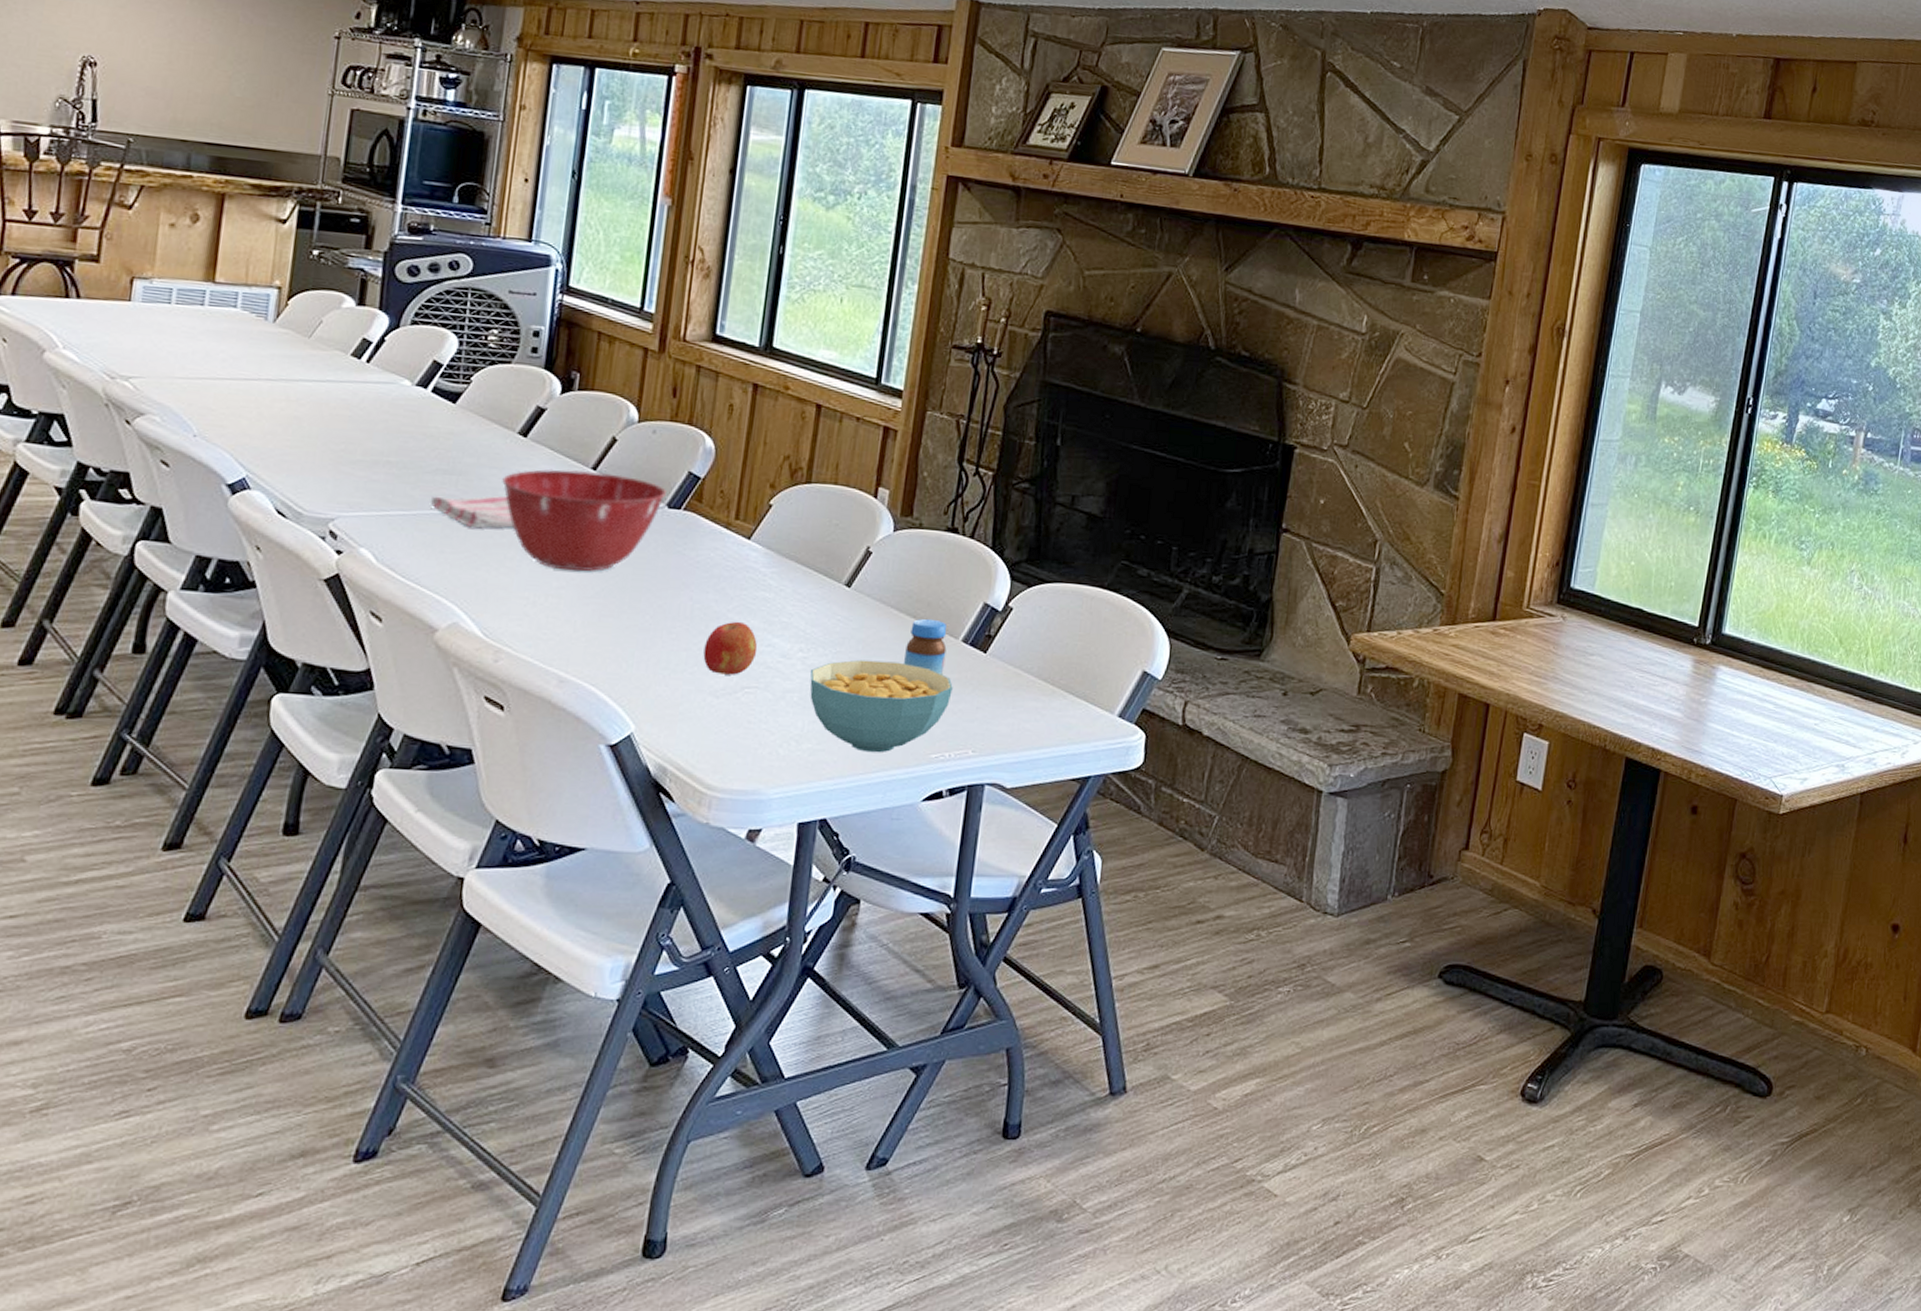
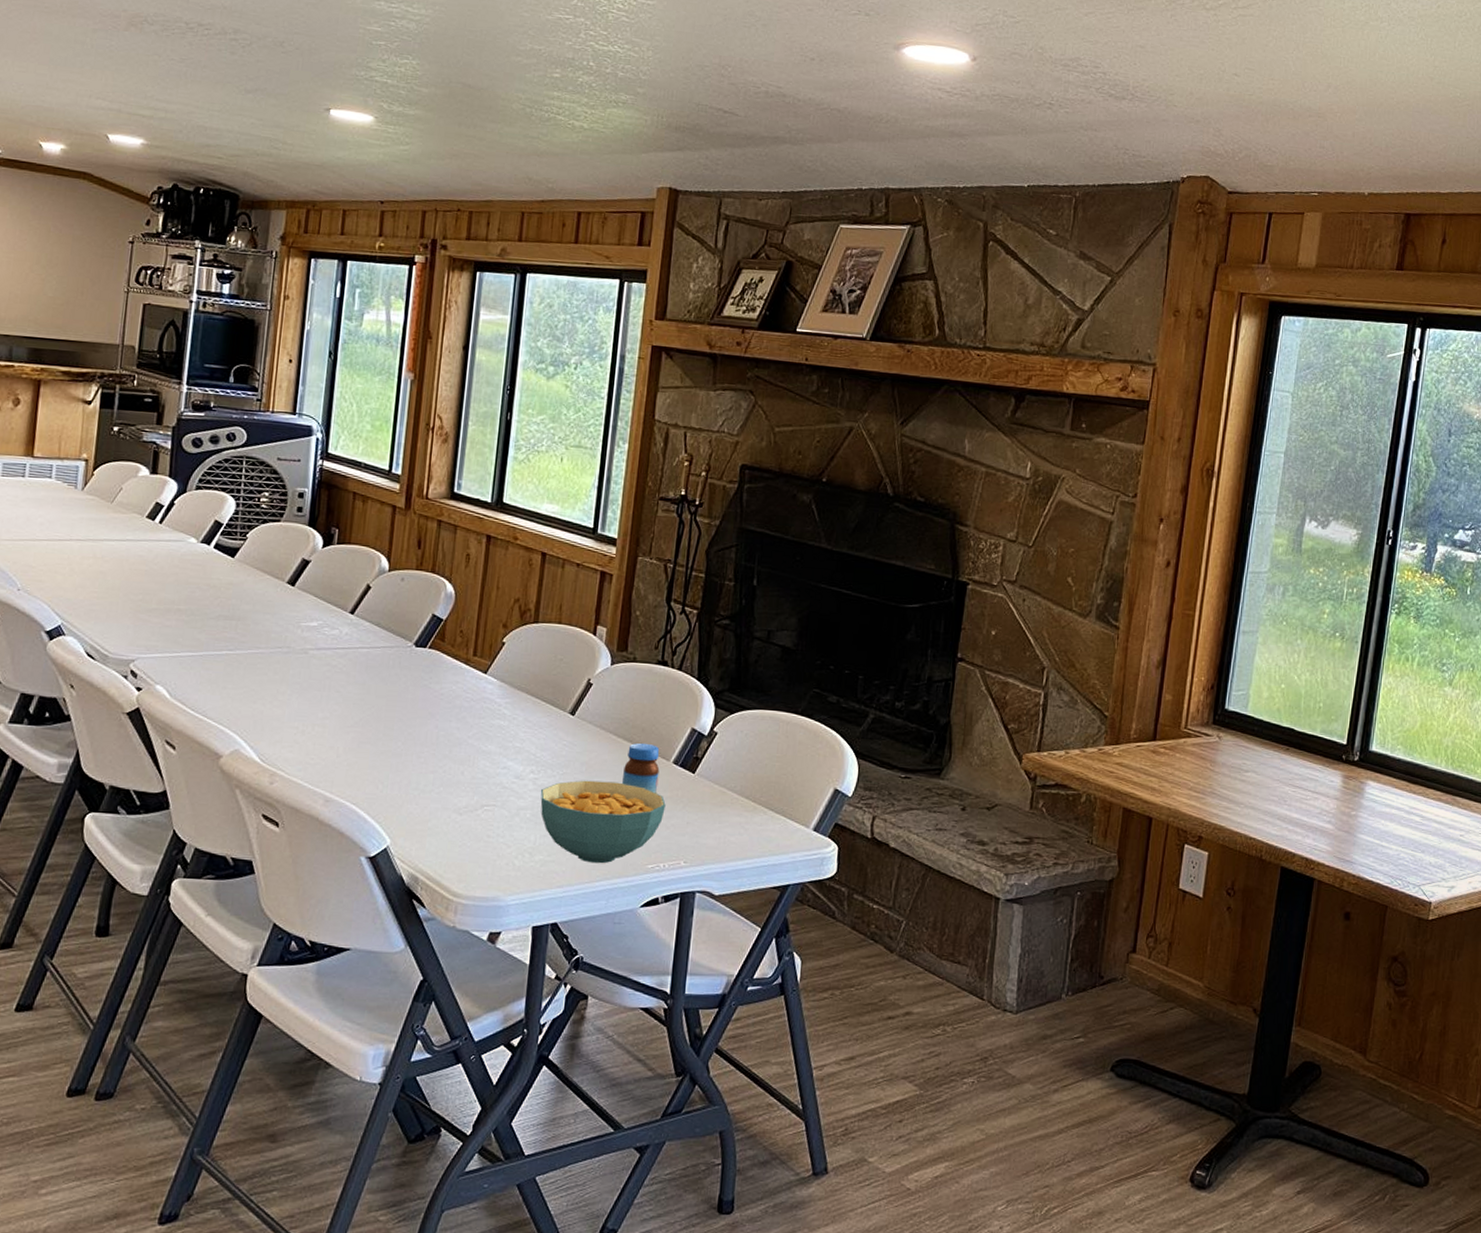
dish towel: present [430,495,515,529] -> none [214,637,285,667]
mixing bowl: present [502,469,666,572] -> none [274,613,414,704]
fruit: present [703,621,758,675] -> none [448,746,495,795]

